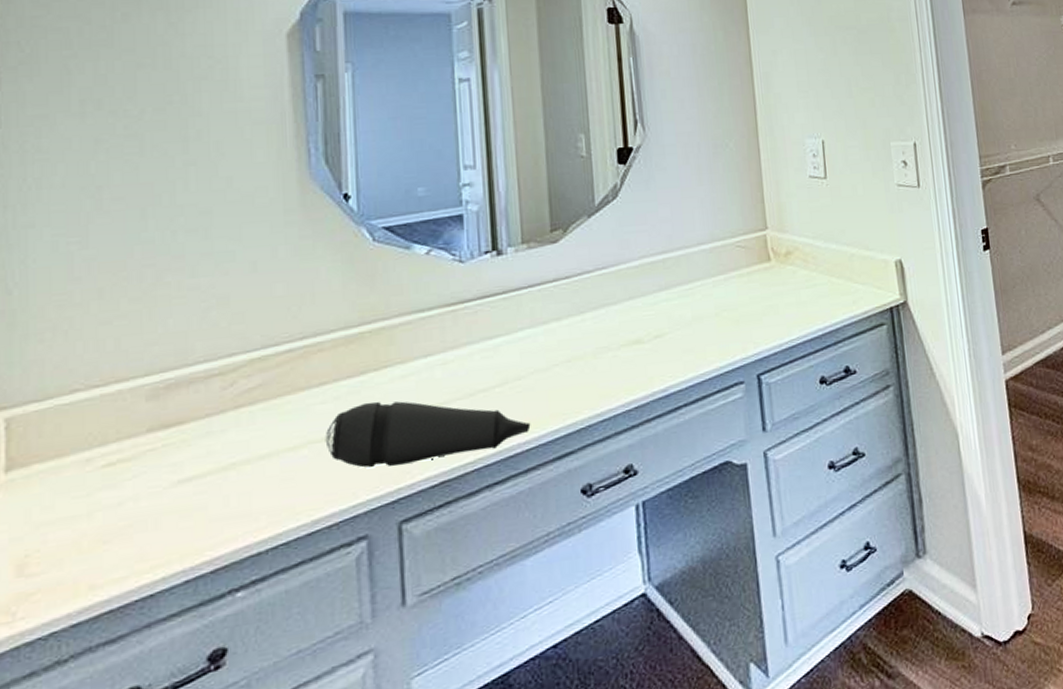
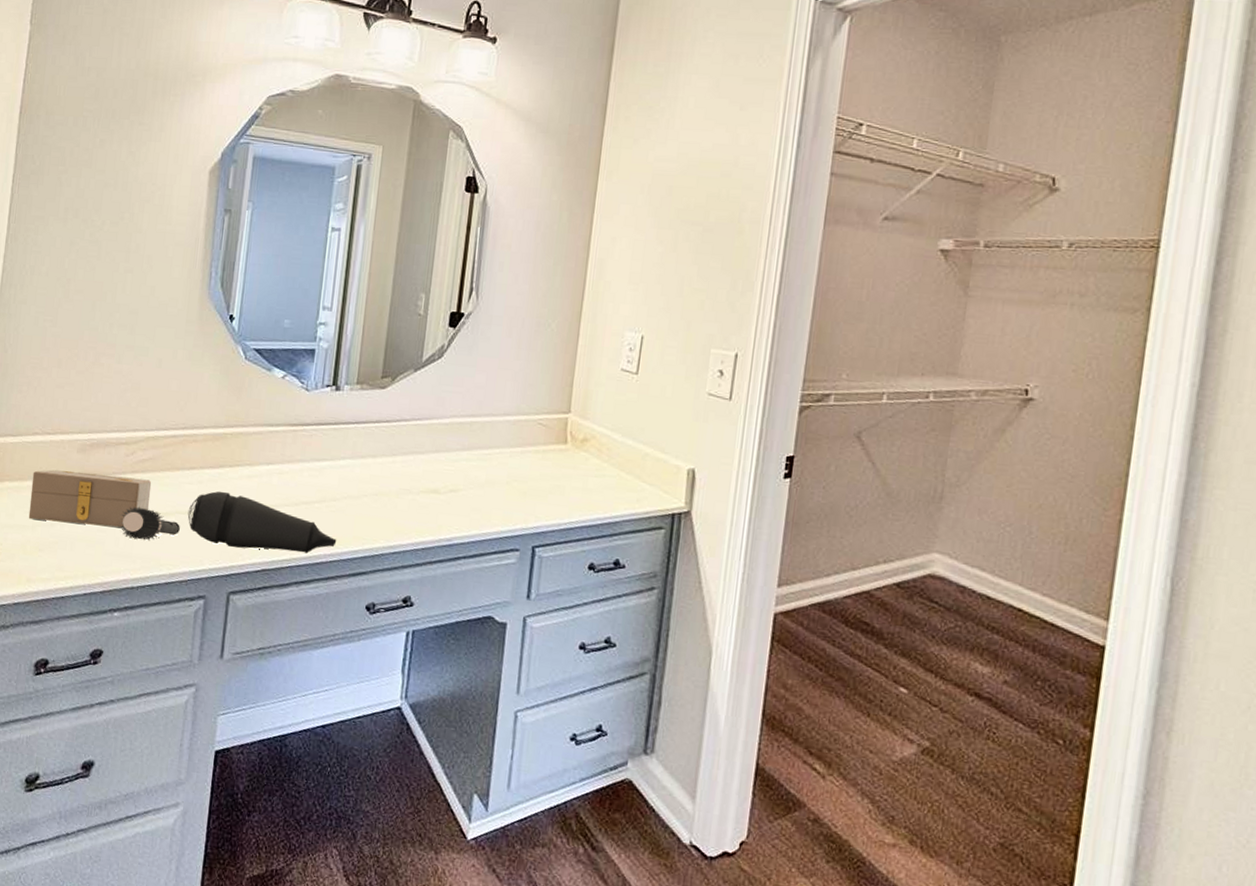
jewelry box: none [78,411,268,506] -> present [28,469,152,527]
hairbrush: none [225,447,317,492] -> present [118,506,180,541]

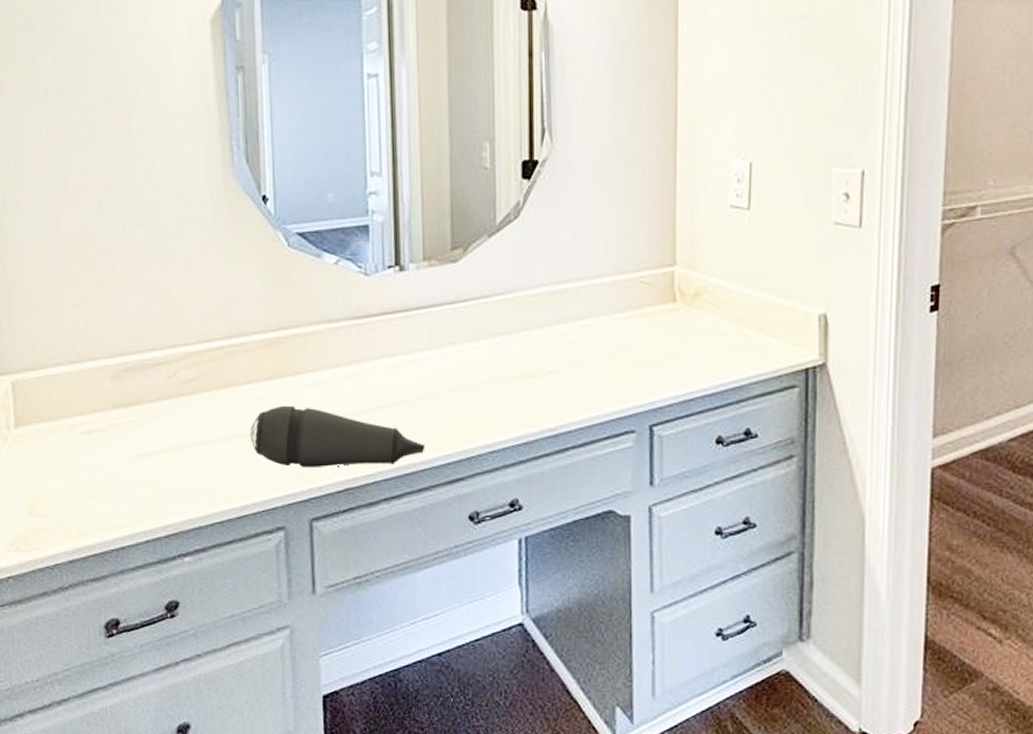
jewelry box: present [28,469,152,527] -> none [63,402,205,464]
hairbrush: present [118,506,180,541] -> none [173,434,244,472]

